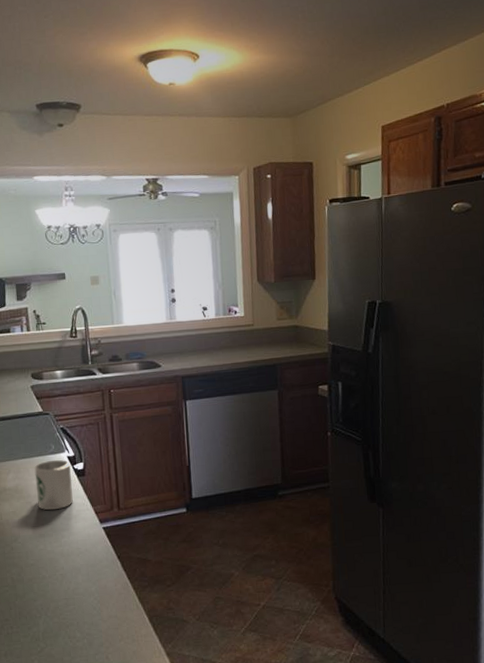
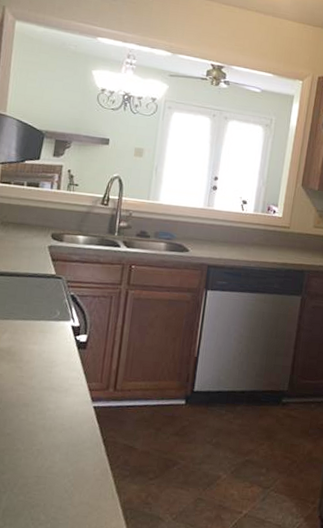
mug: present [34,460,73,511] -> none [28,327,73,381]

